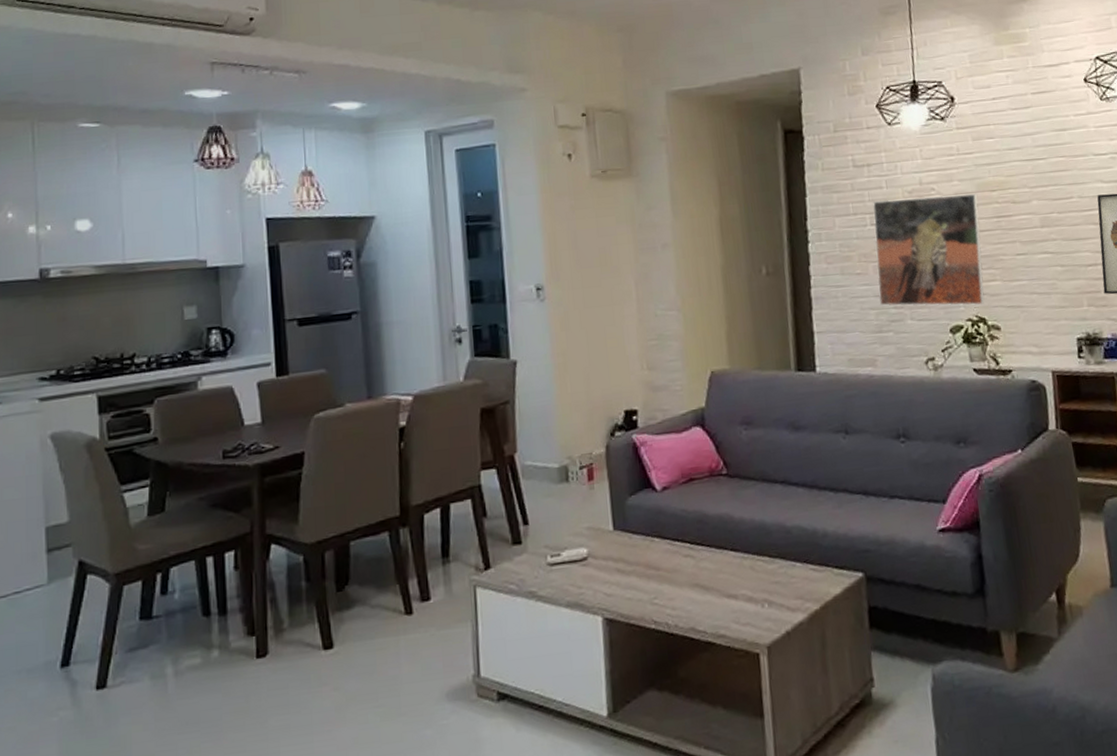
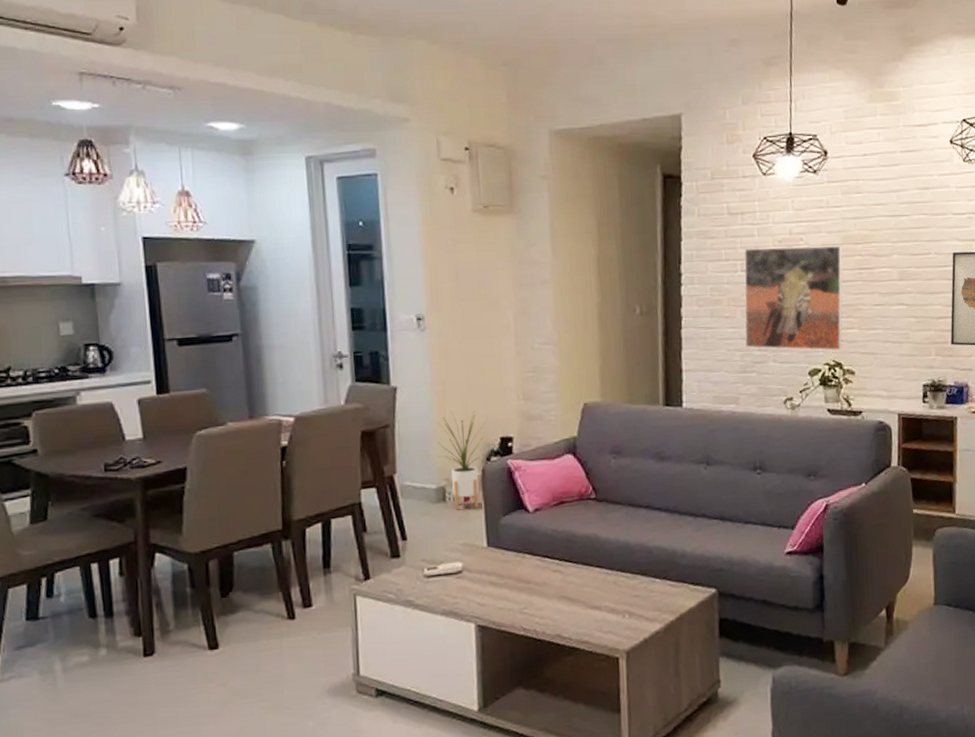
house plant: none [558,383,614,491] -> present [437,411,490,511]

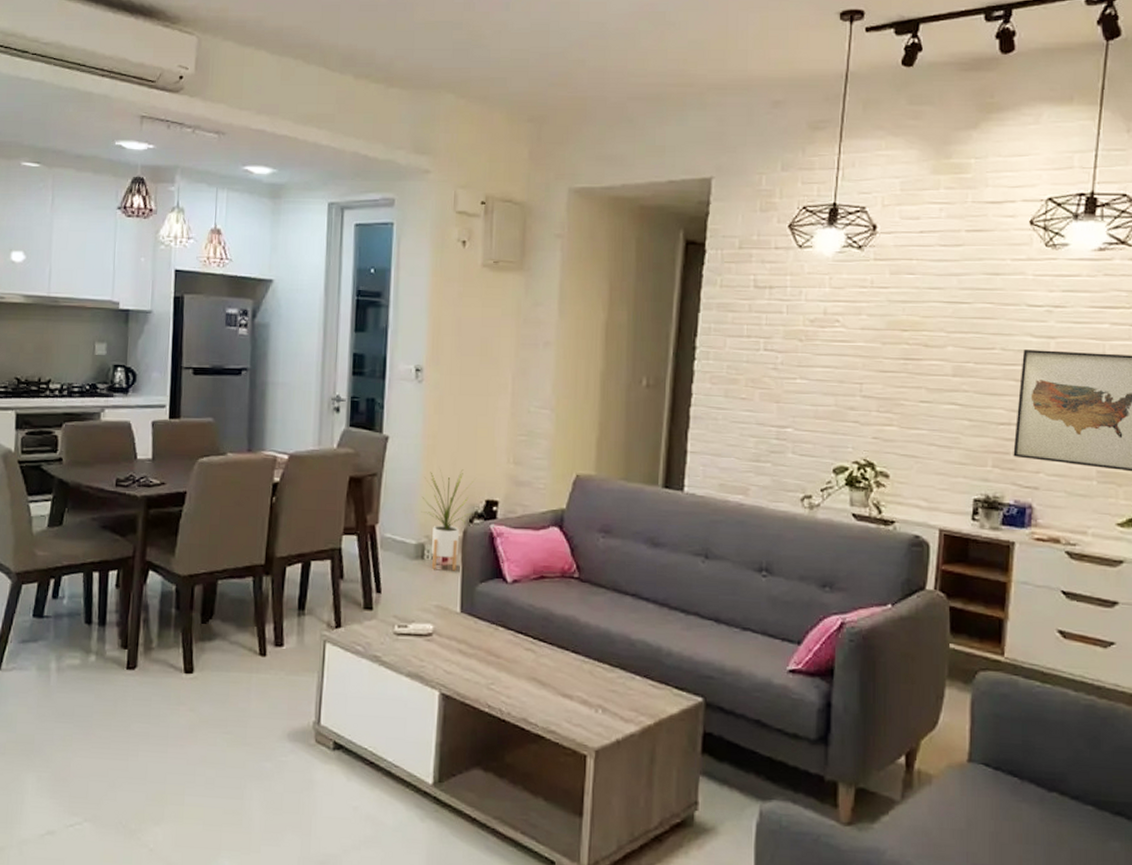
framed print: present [744,245,843,351] -> none [761,325,886,449]

